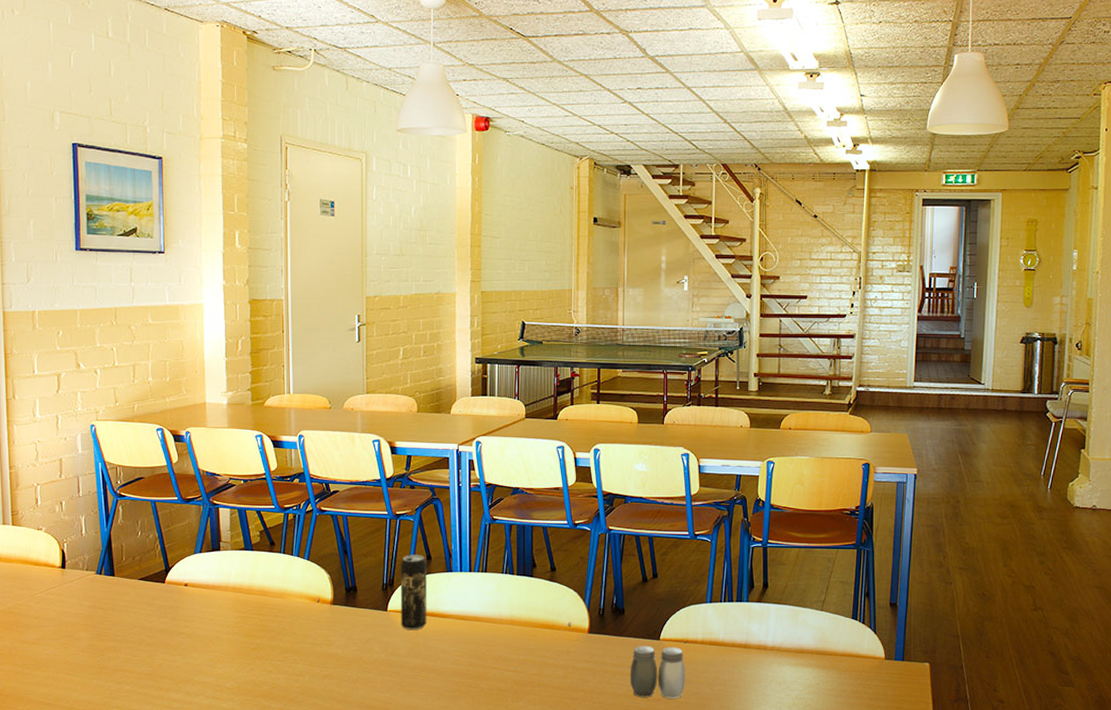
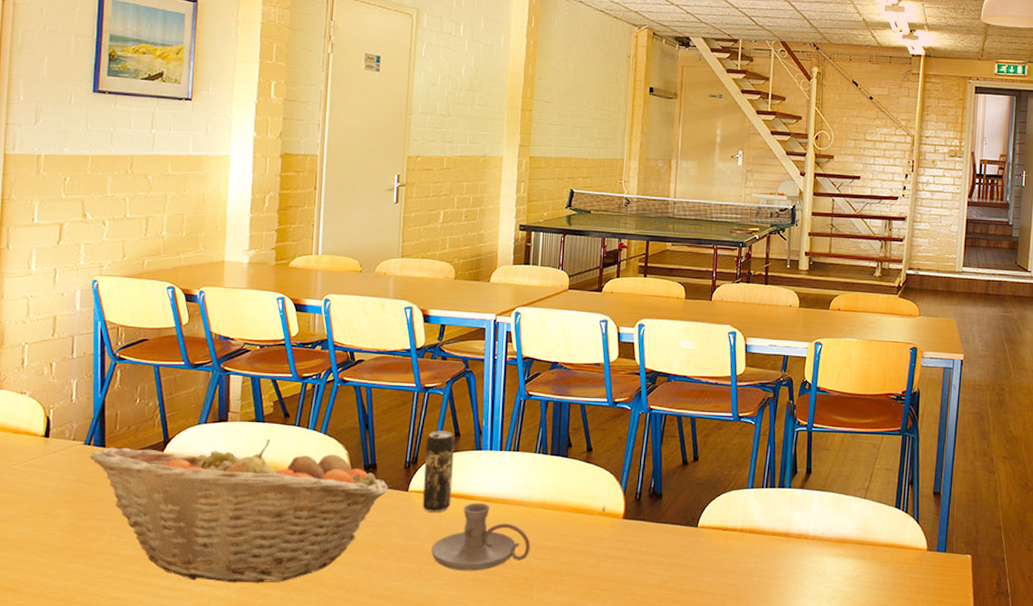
fruit basket: none [101,565,369,696] -> present [89,439,388,583]
candle holder: none [412,620,503,683] -> present [431,503,530,571]
salt and pepper shaker: present [629,645,685,699] -> none [664,532,723,590]

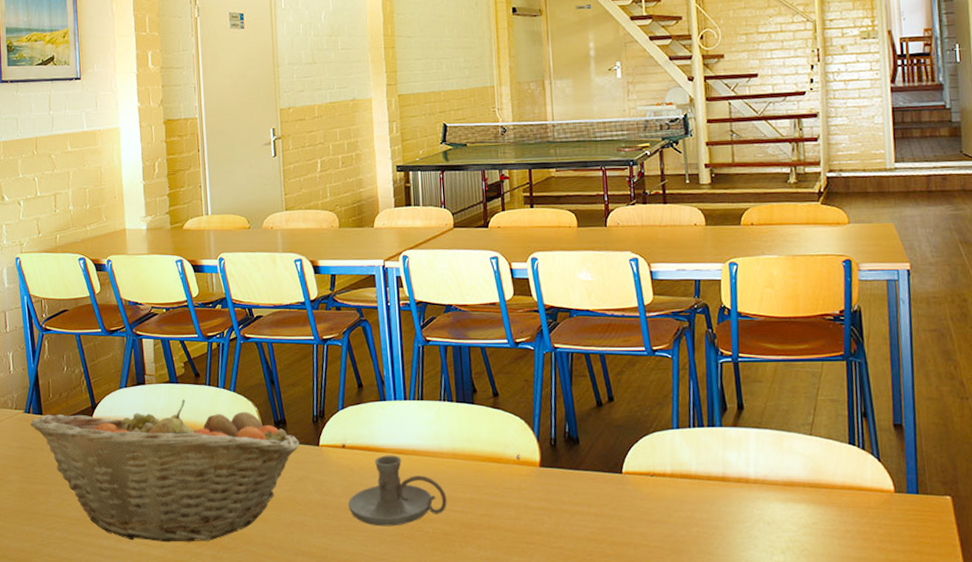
beverage can: present [422,430,455,512] -> none [331,381,362,466]

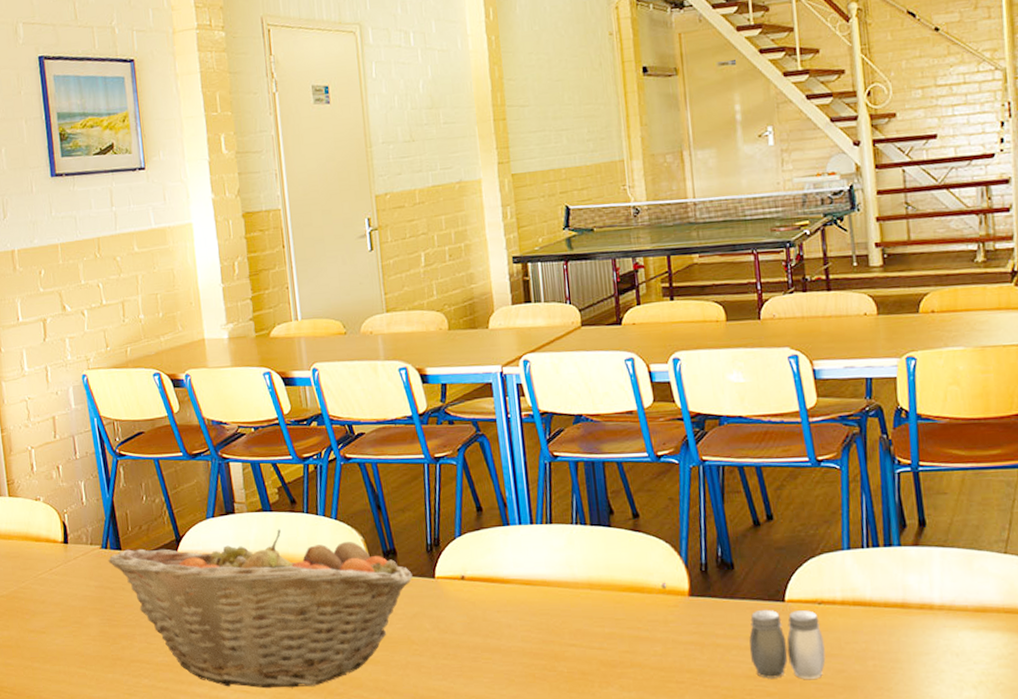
candle holder: present [348,455,447,527] -> none [470,586,584,667]
salt and pepper shaker: none [590,480,656,542] -> present [749,609,826,679]

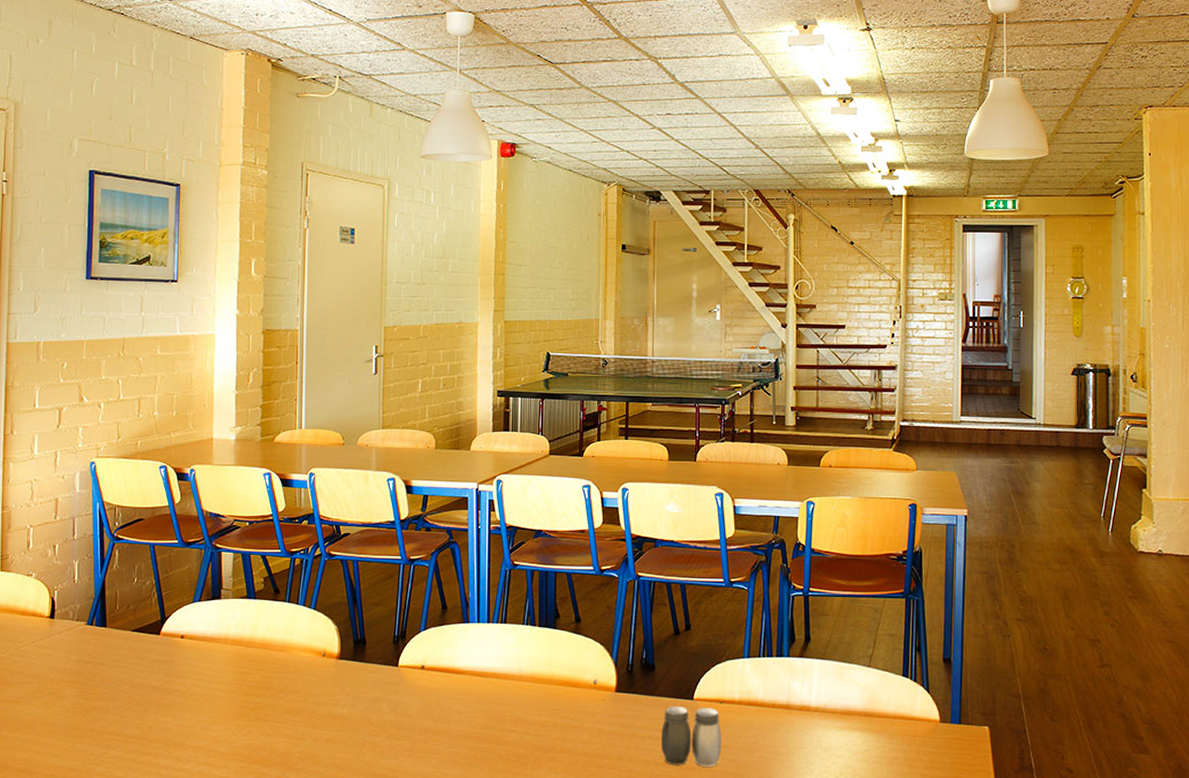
fruit basket: present [108,529,413,689] -> none [91,615,378,762]

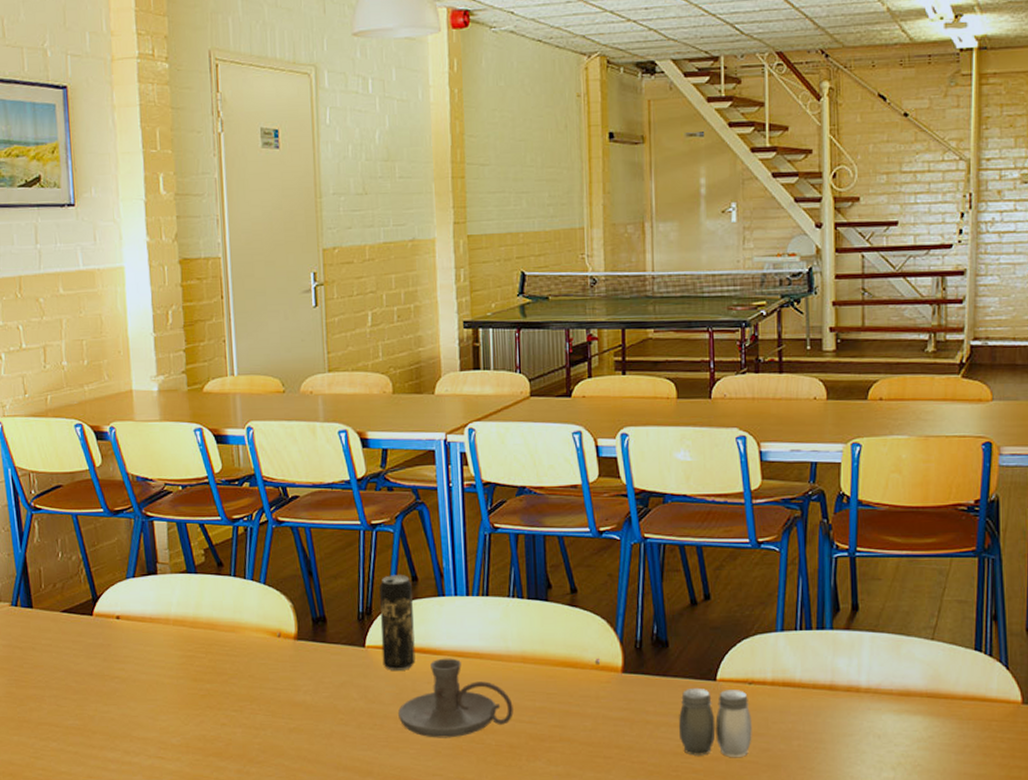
beverage can: none [412,603,442,688] -> present [379,574,416,670]
candle holder: none [423,677,522,749] -> present [398,658,514,738]

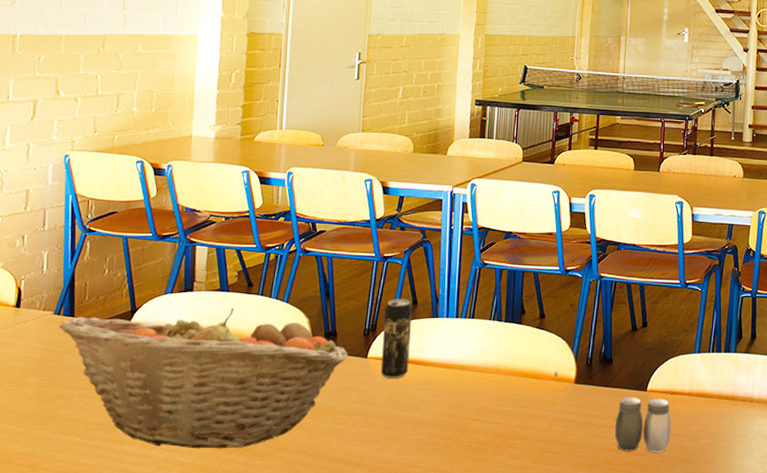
fruit basket: none [17,592,342,755] -> present [58,307,348,449]
candle holder: present [398,658,514,738] -> none [389,369,485,436]

